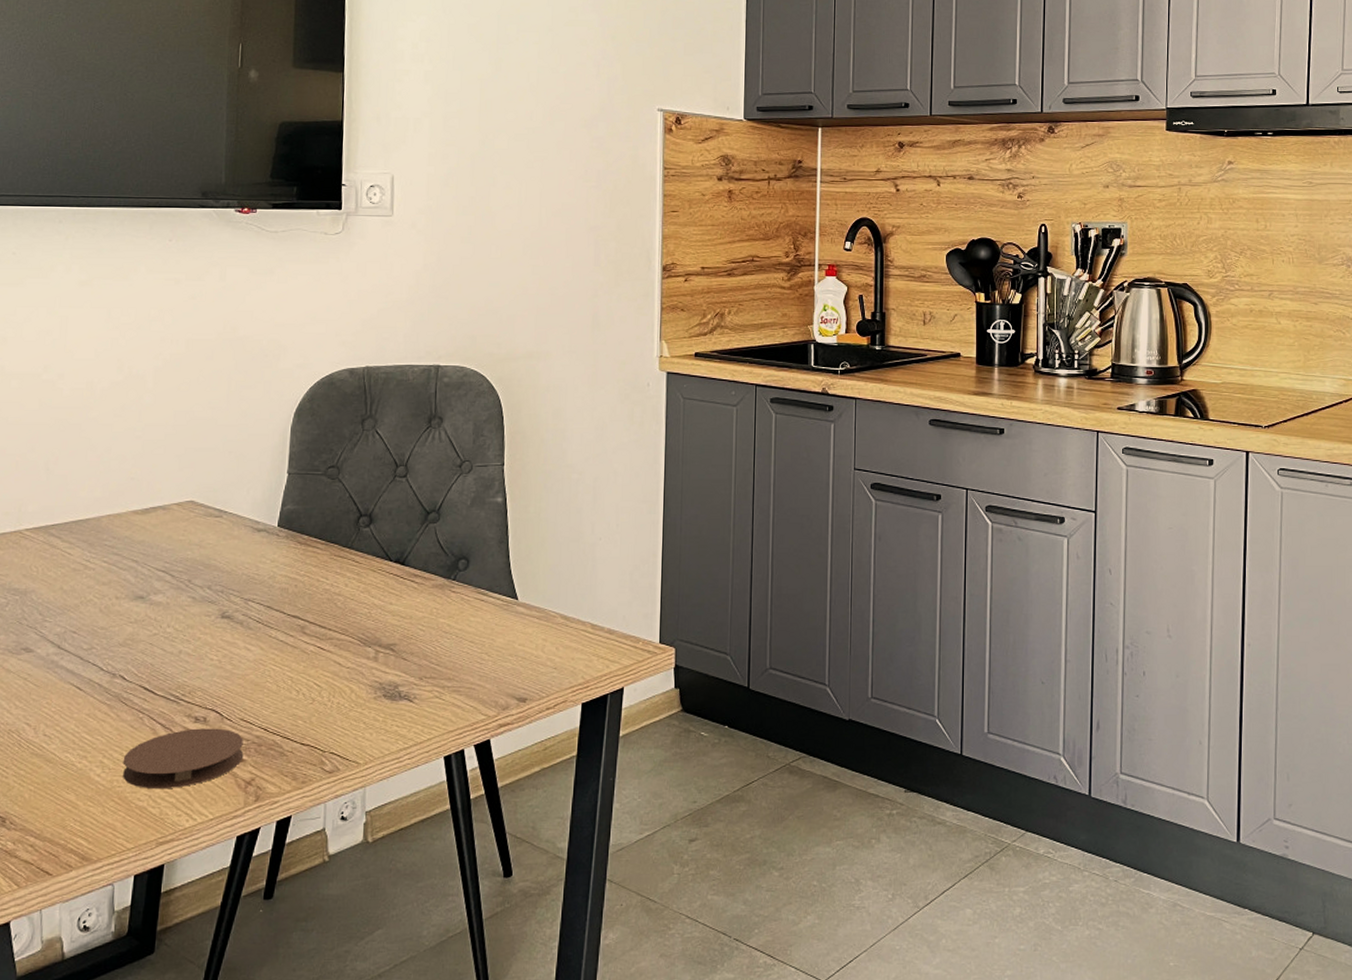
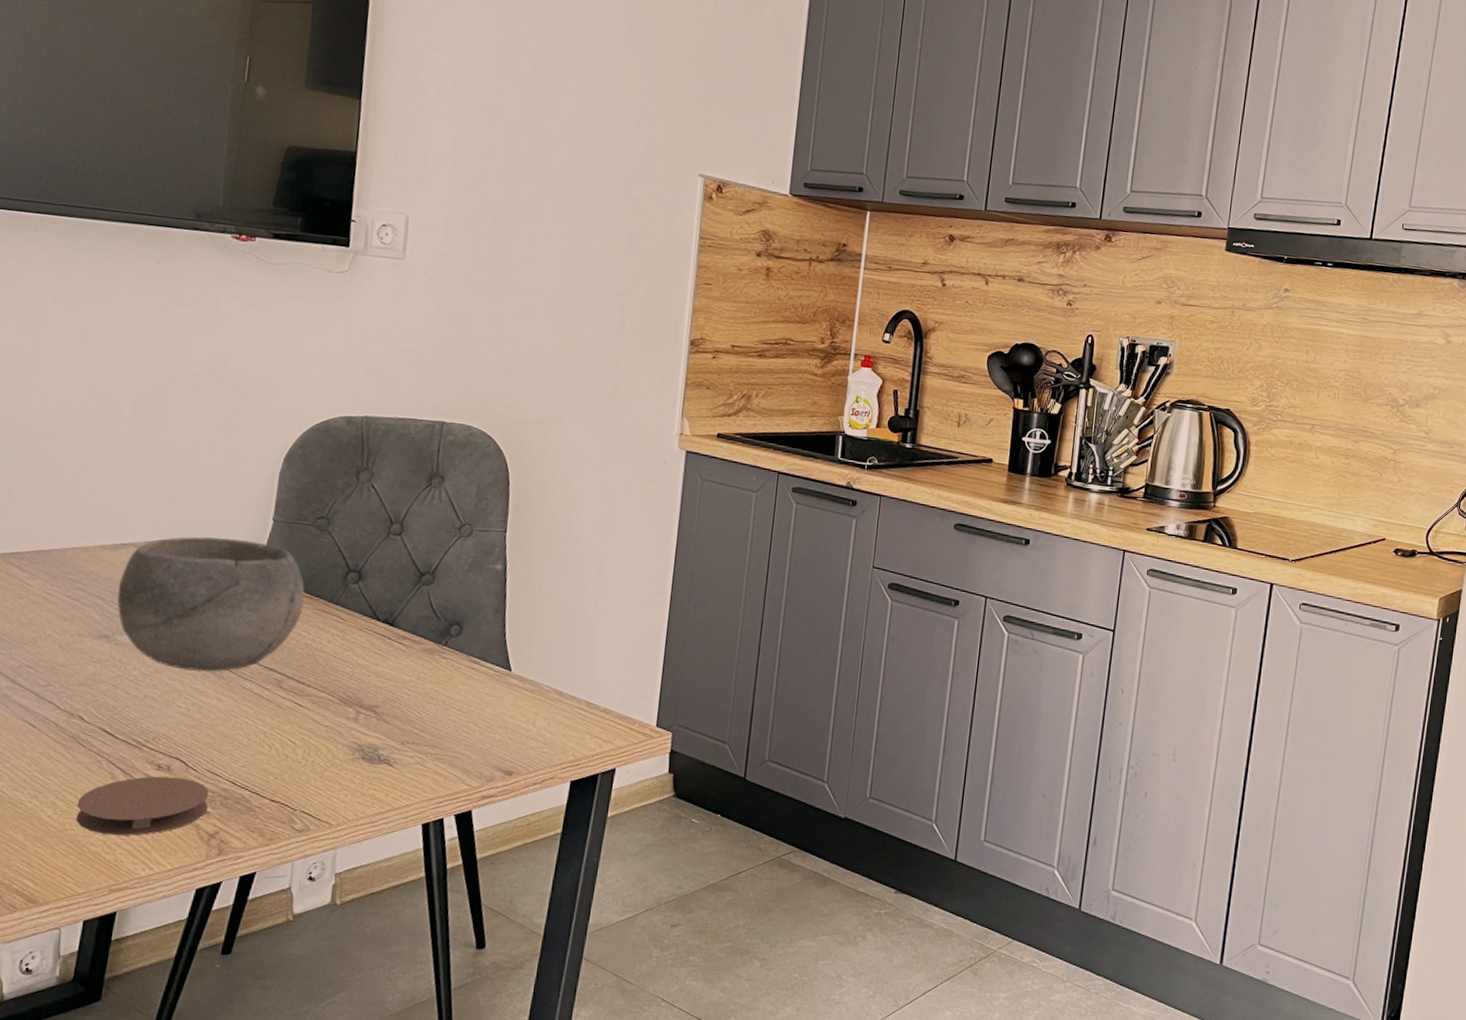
bowl: none [150,495,321,623] -> present [117,536,305,672]

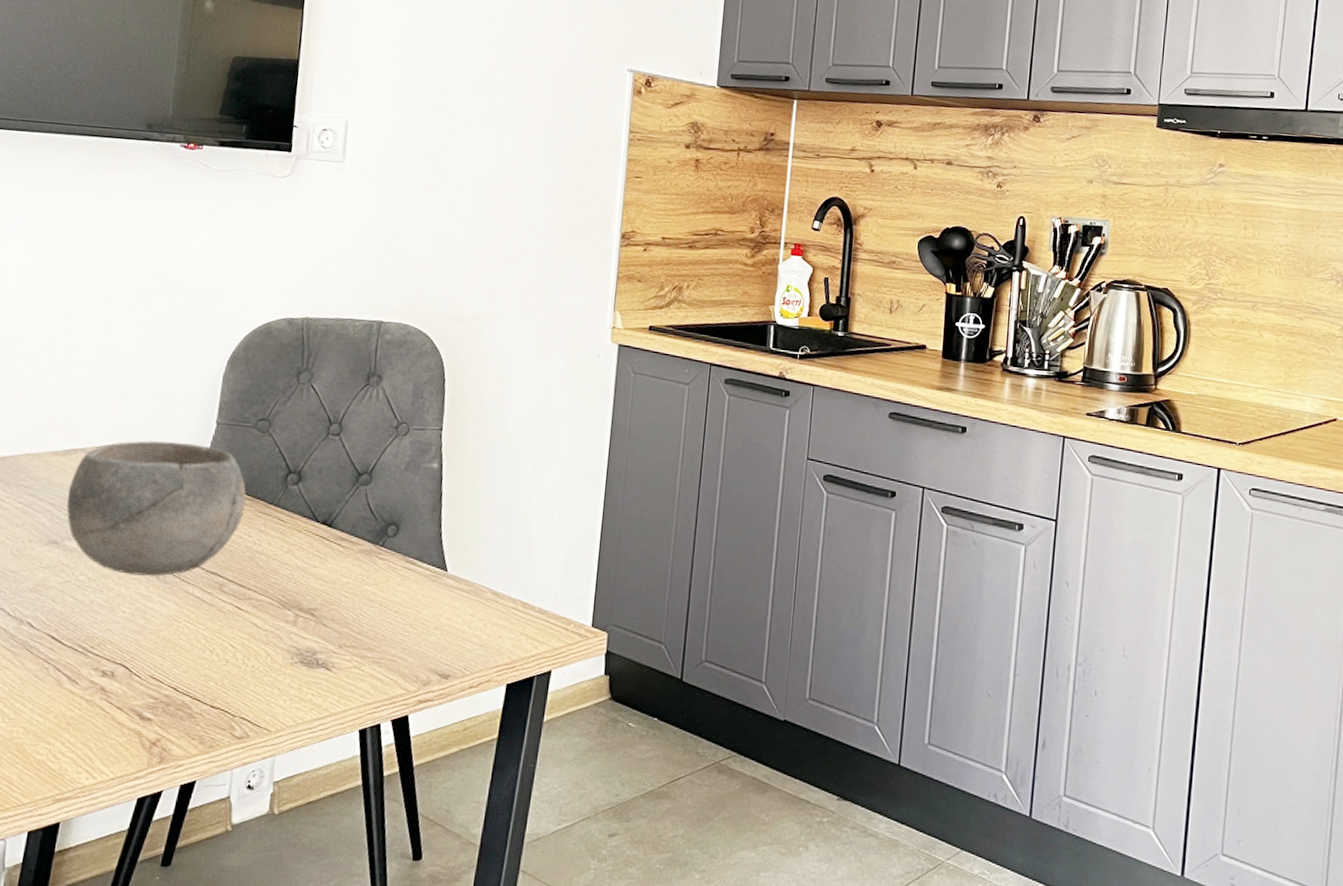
coaster: present [76,776,209,836] -> none [23,683,152,744]

